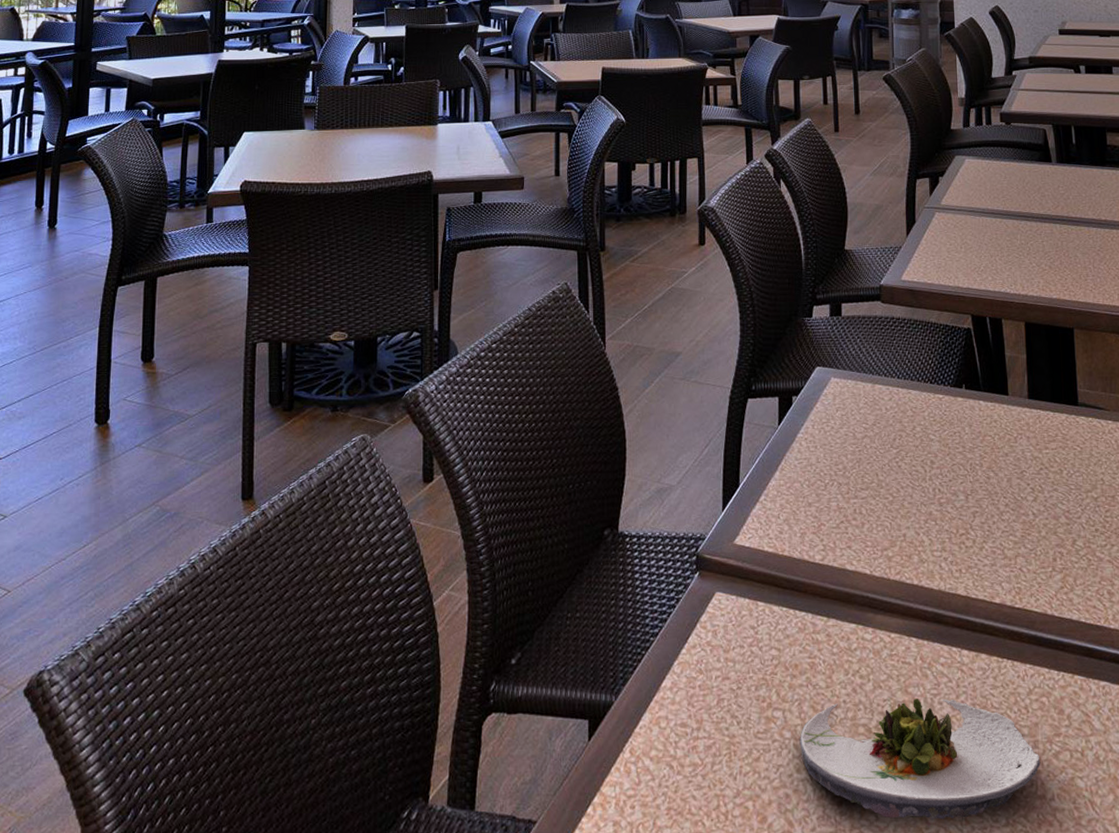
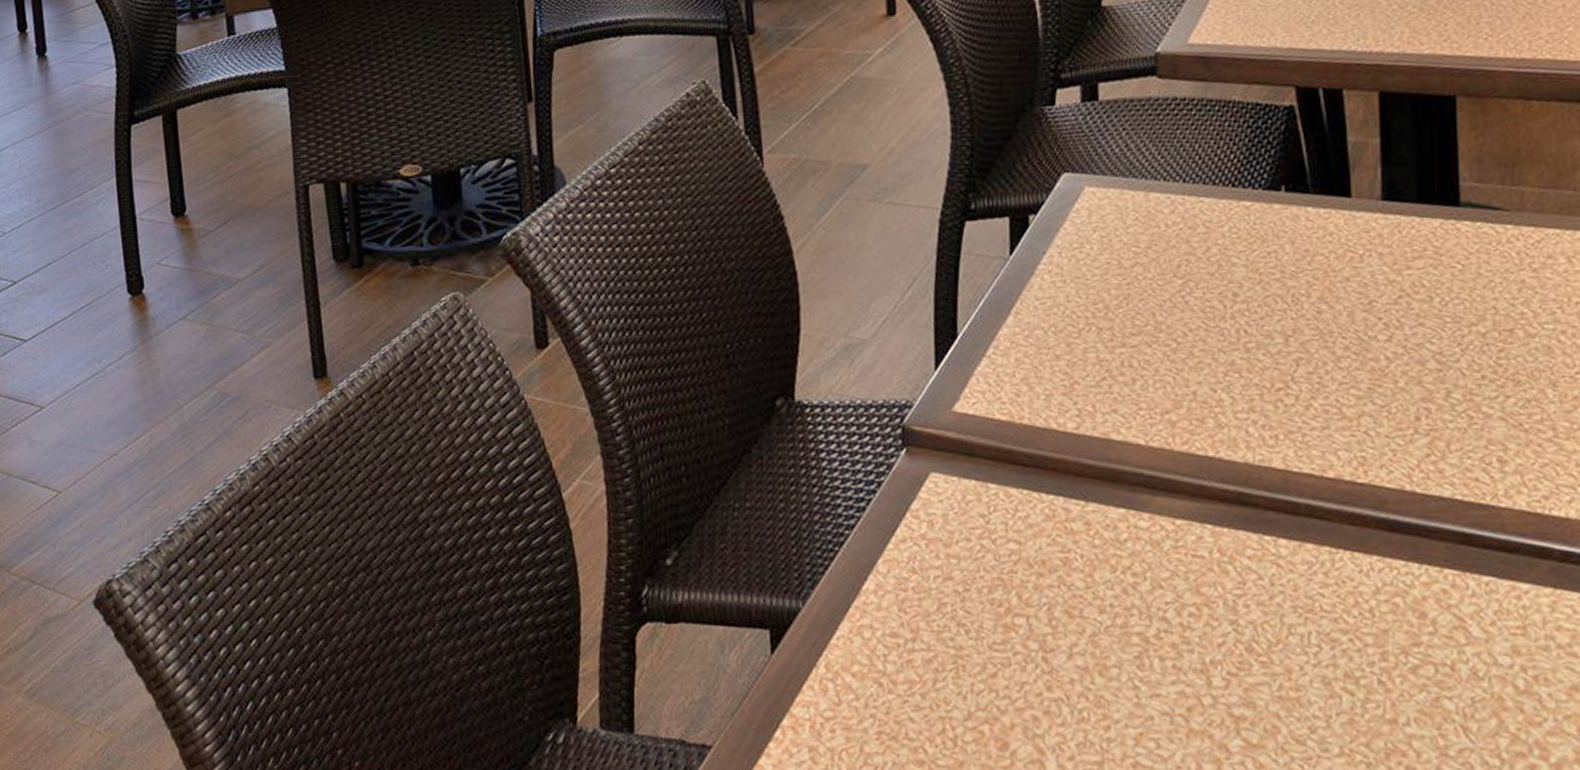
salad plate: present [799,699,1041,820] -> none [1050,601,1391,748]

